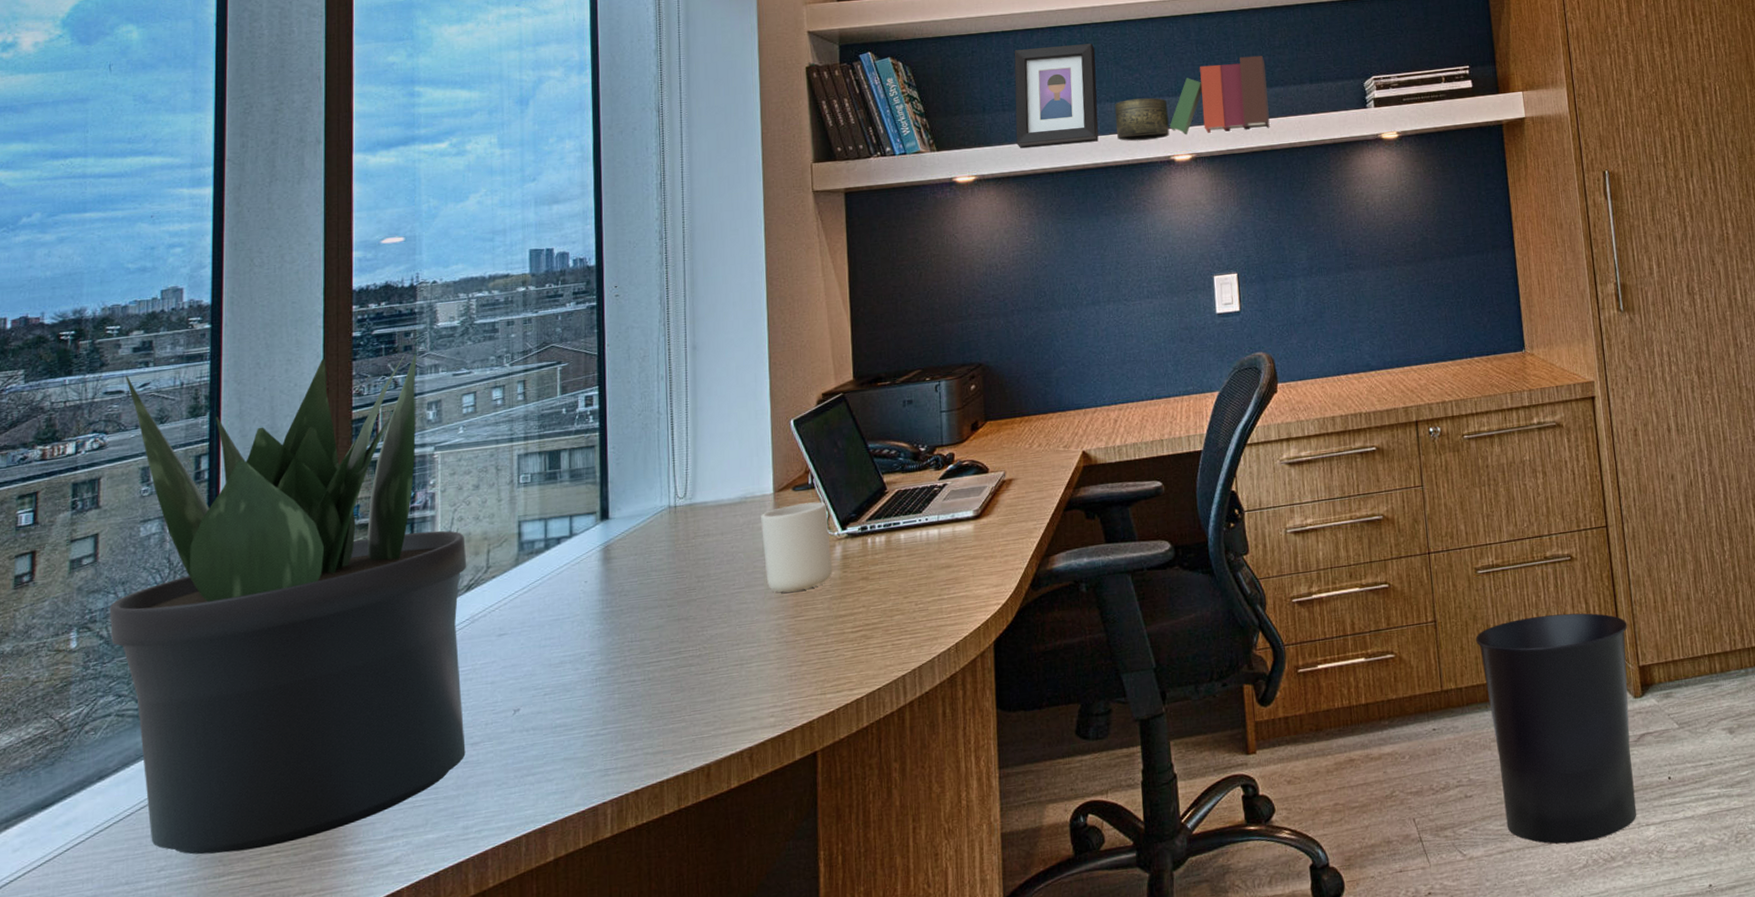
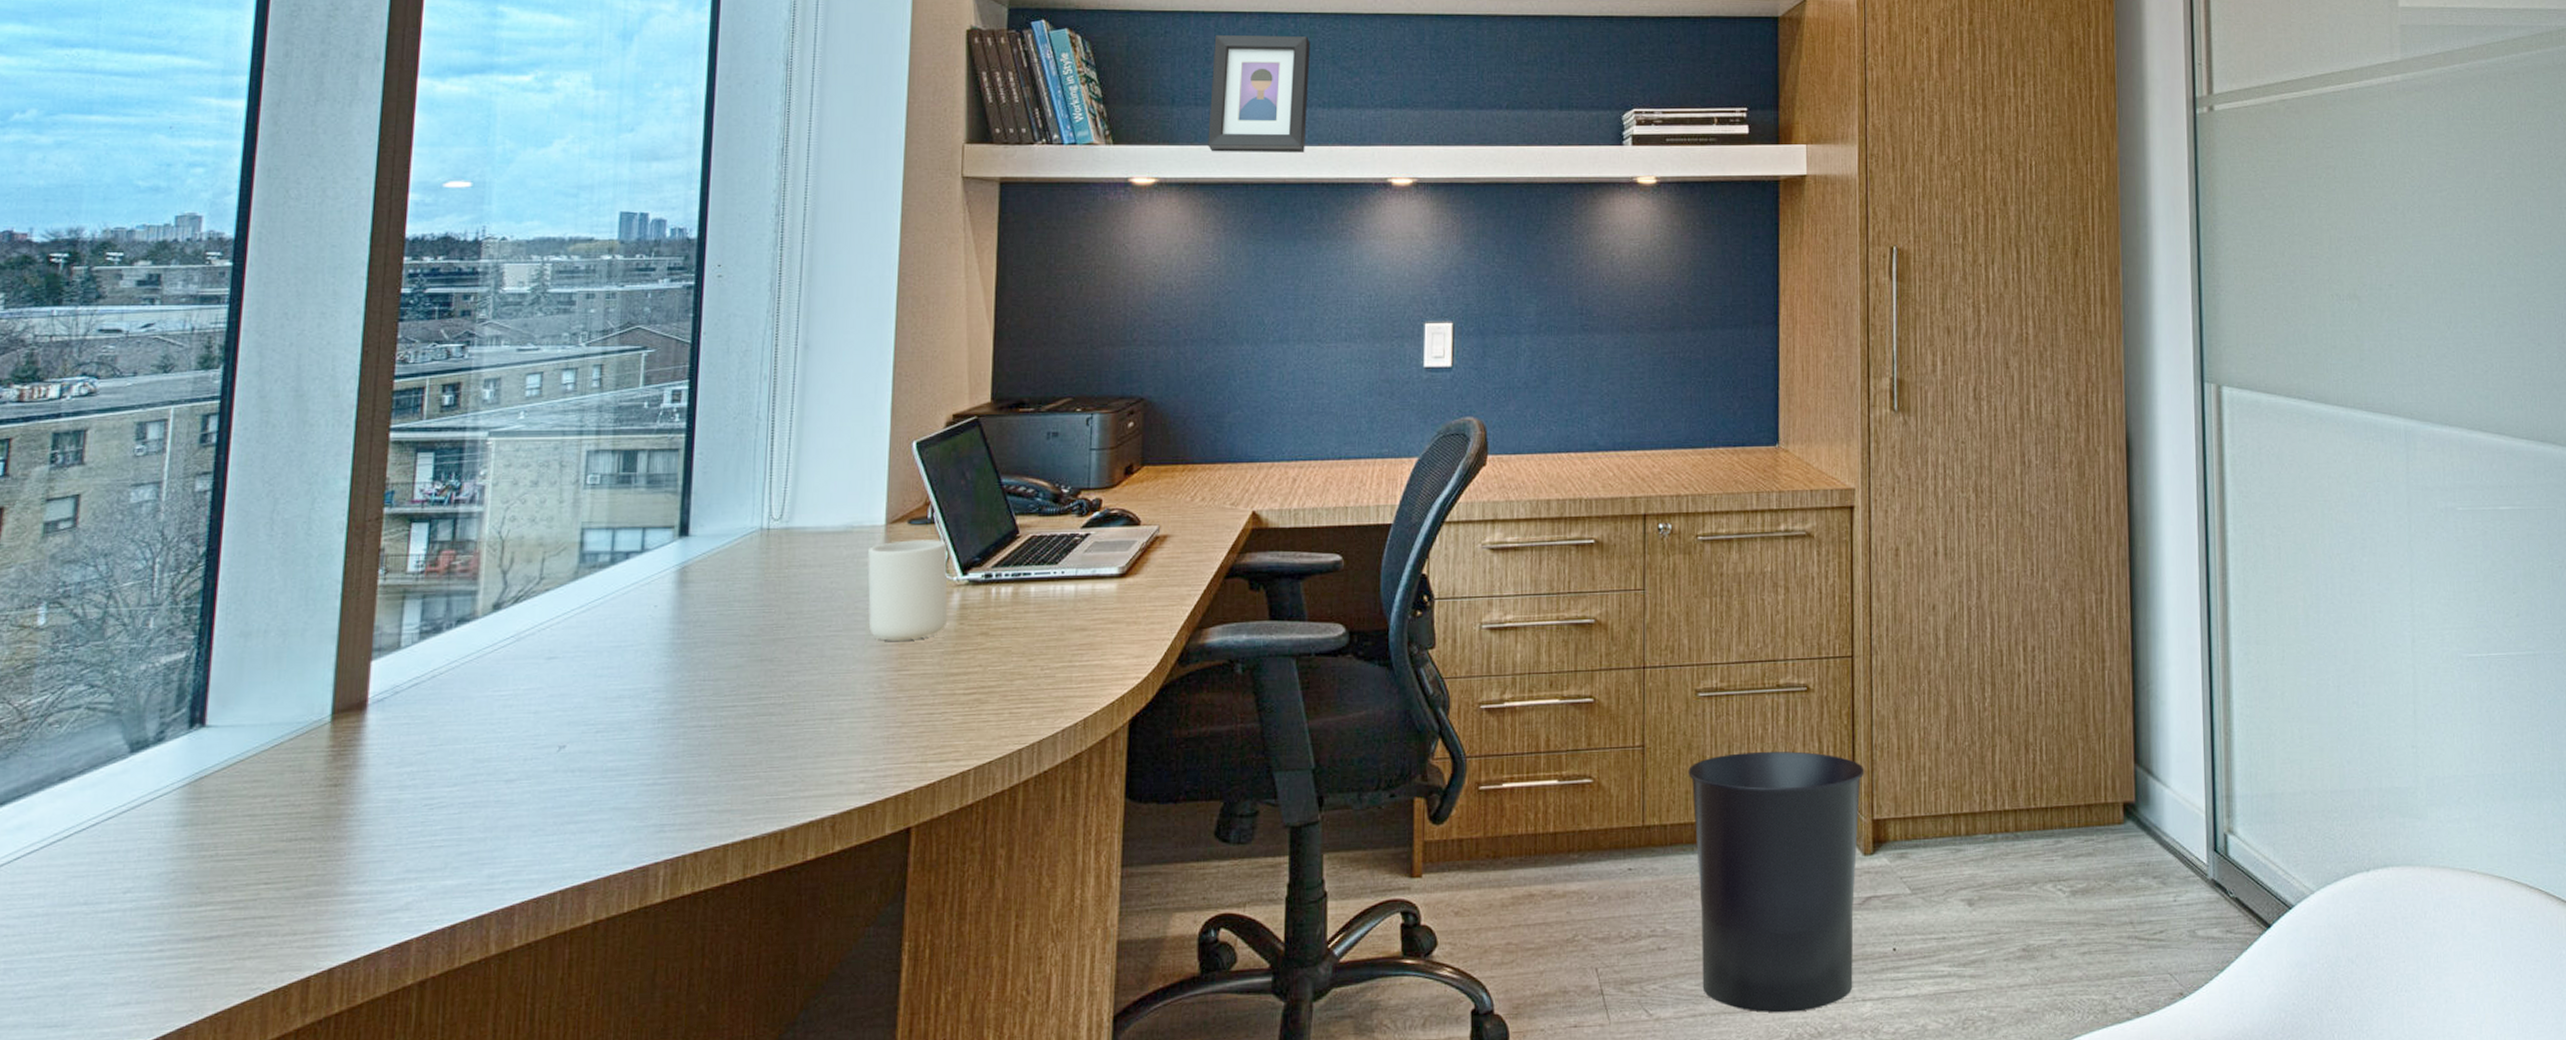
planter: present [109,354,467,855] -> none [86,312,517,879]
decorative box: present [1115,98,1170,142] -> none [1326,107,1390,157]
books: present [1169,55,1270,135] -> none [1389,70,1509,158]

